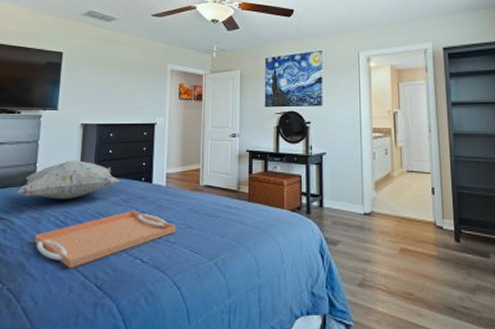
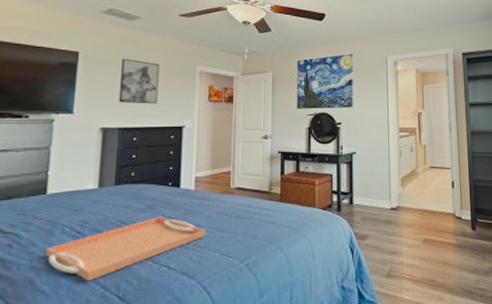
decorative pillow: present [16,160,120,199] -> none [23,166,145,209]
wall art: none [98,58,134,102] -> present [119,58,160,104]

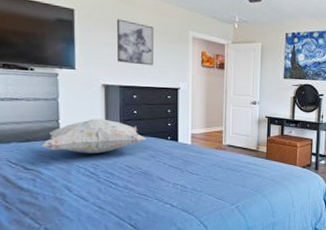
decorative pillow: none [23,166,145,209] -> present [40,118,147,153]
serving tray: present [45,217,207,282] -> none [65,165,203,212]

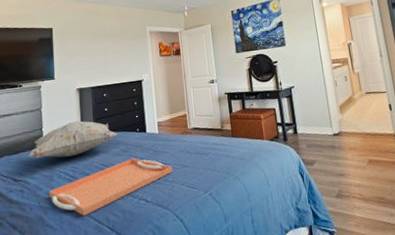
serving tray: none [65,165,203,212] -> present [48,158,173,217]
wall art: present [117,19,154,66] -> none [86,28,119,66]

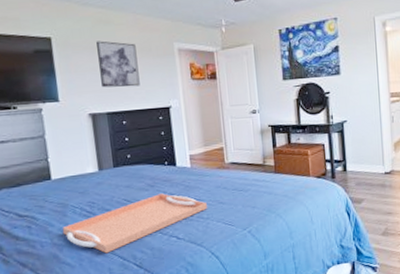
decorative pillow: present [27,121,118,159] -> none [32,151,143,193]
wall art: none [86,28,119,66] -> present [96,41,140,88]

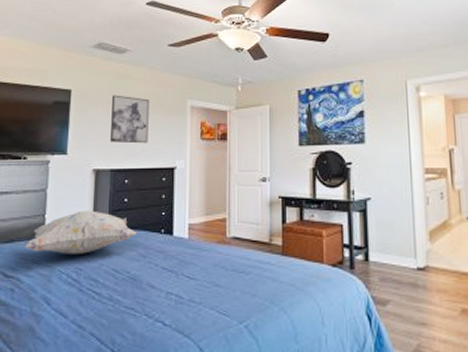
decorative pillow: none [32,151,143,193] -> present [24,210,138,254]
serving tray: present [62,193,208,254] -> none [44,267,202,333]

